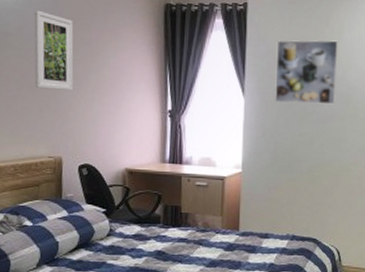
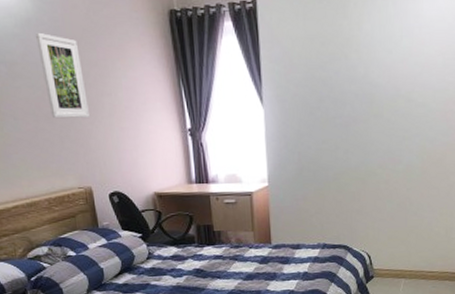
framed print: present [275,40,339,105] -> none [292,33,359,109]

